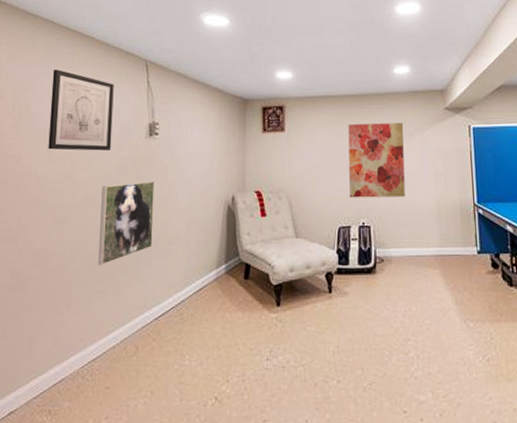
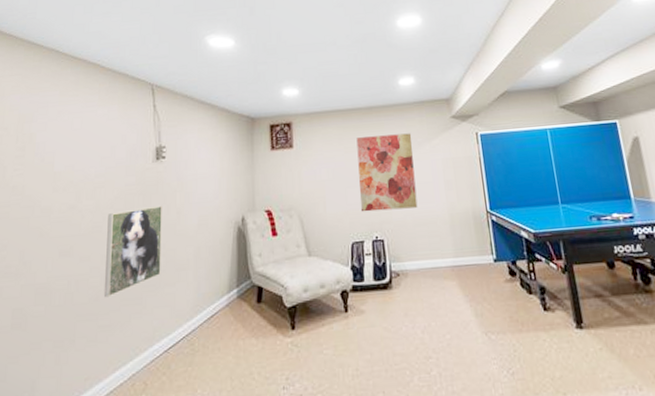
wall art: present [48,69,114,151] -> none [52,98,120,180]

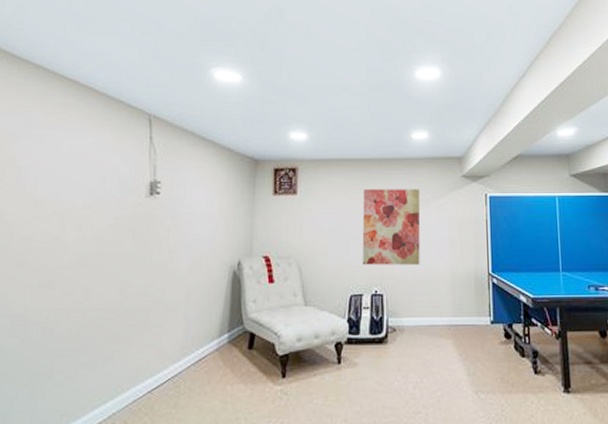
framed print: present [103,205,162,298] -> none [85,243,154,334]

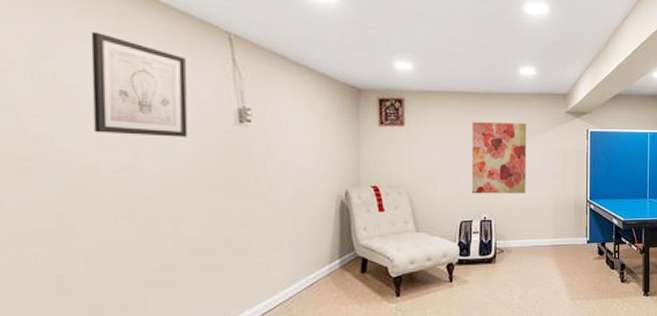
wall art: none [34,120,113,209] -> present [90,32,188,137]

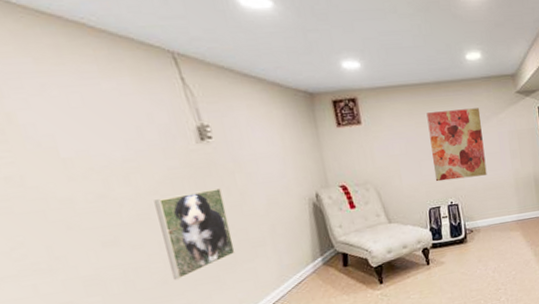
wall art: present [90,32,188,137] -> none [33,67,154,167]
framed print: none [179,173,251,265] -> present [154,187,235,280]

